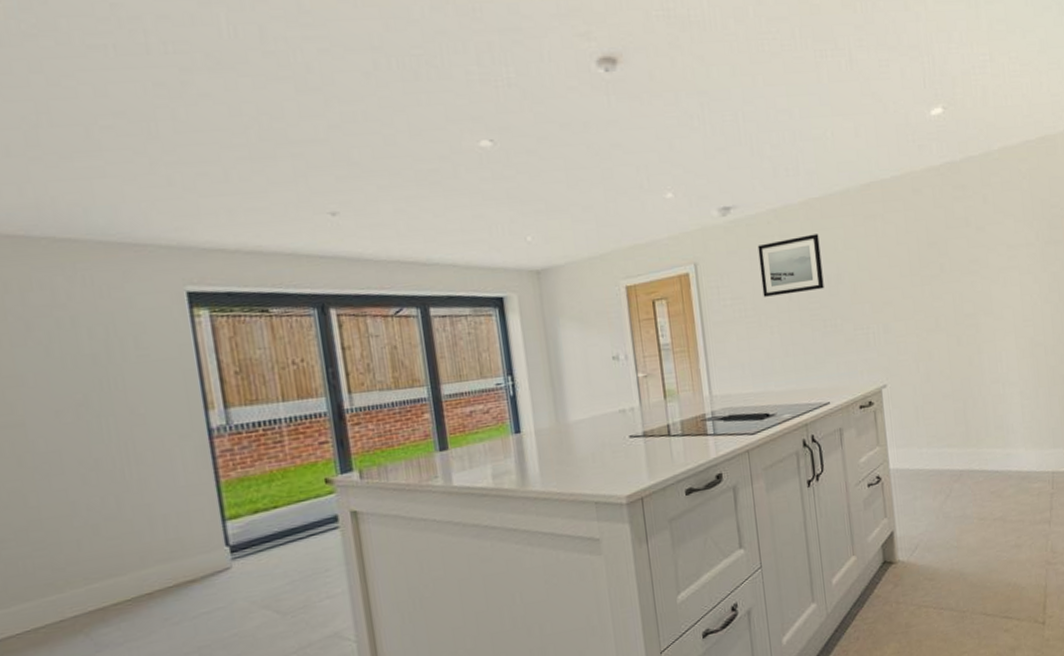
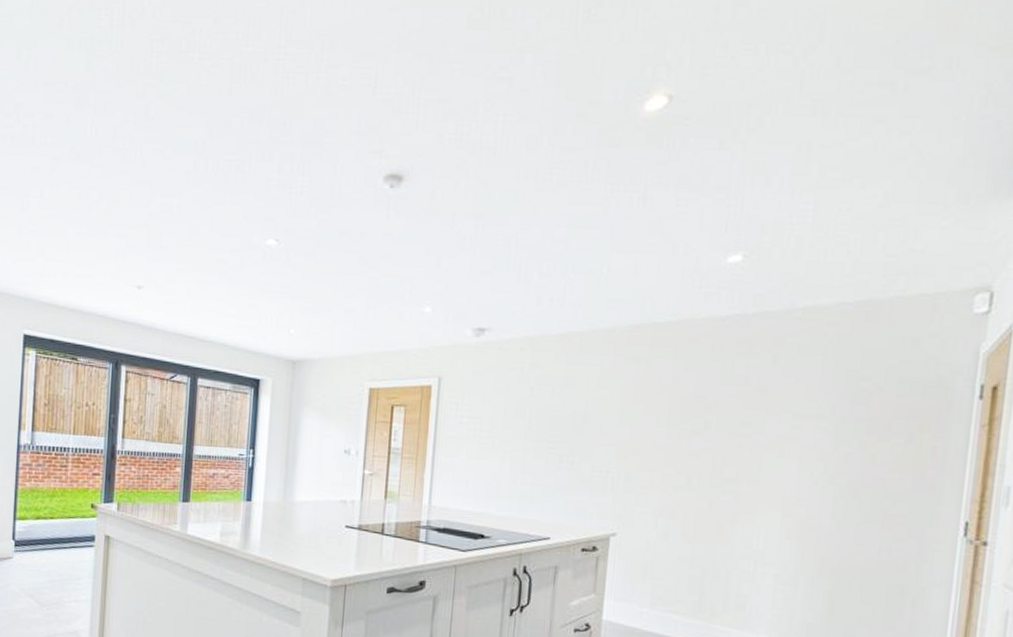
wall art: present [757,234,824,297] -> none [501,367,573,424]

